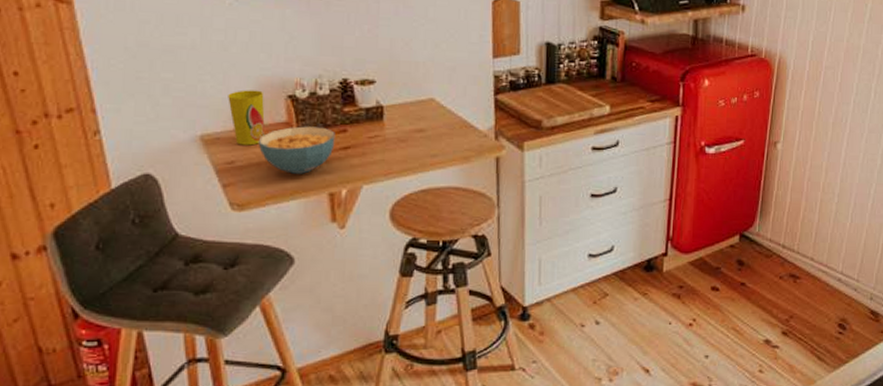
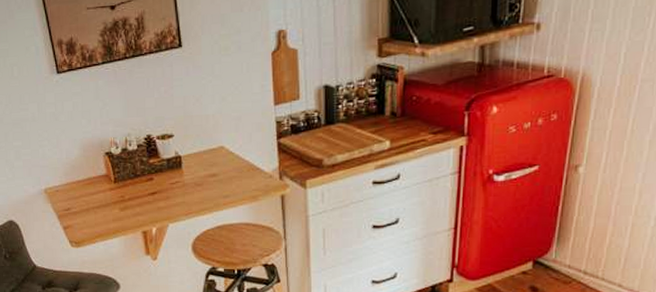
cup: present [228,90,265,146] -> none [61,150,90,195]
cereal bowl: present [258,126,335,174] -> none [86,177,144,216]

